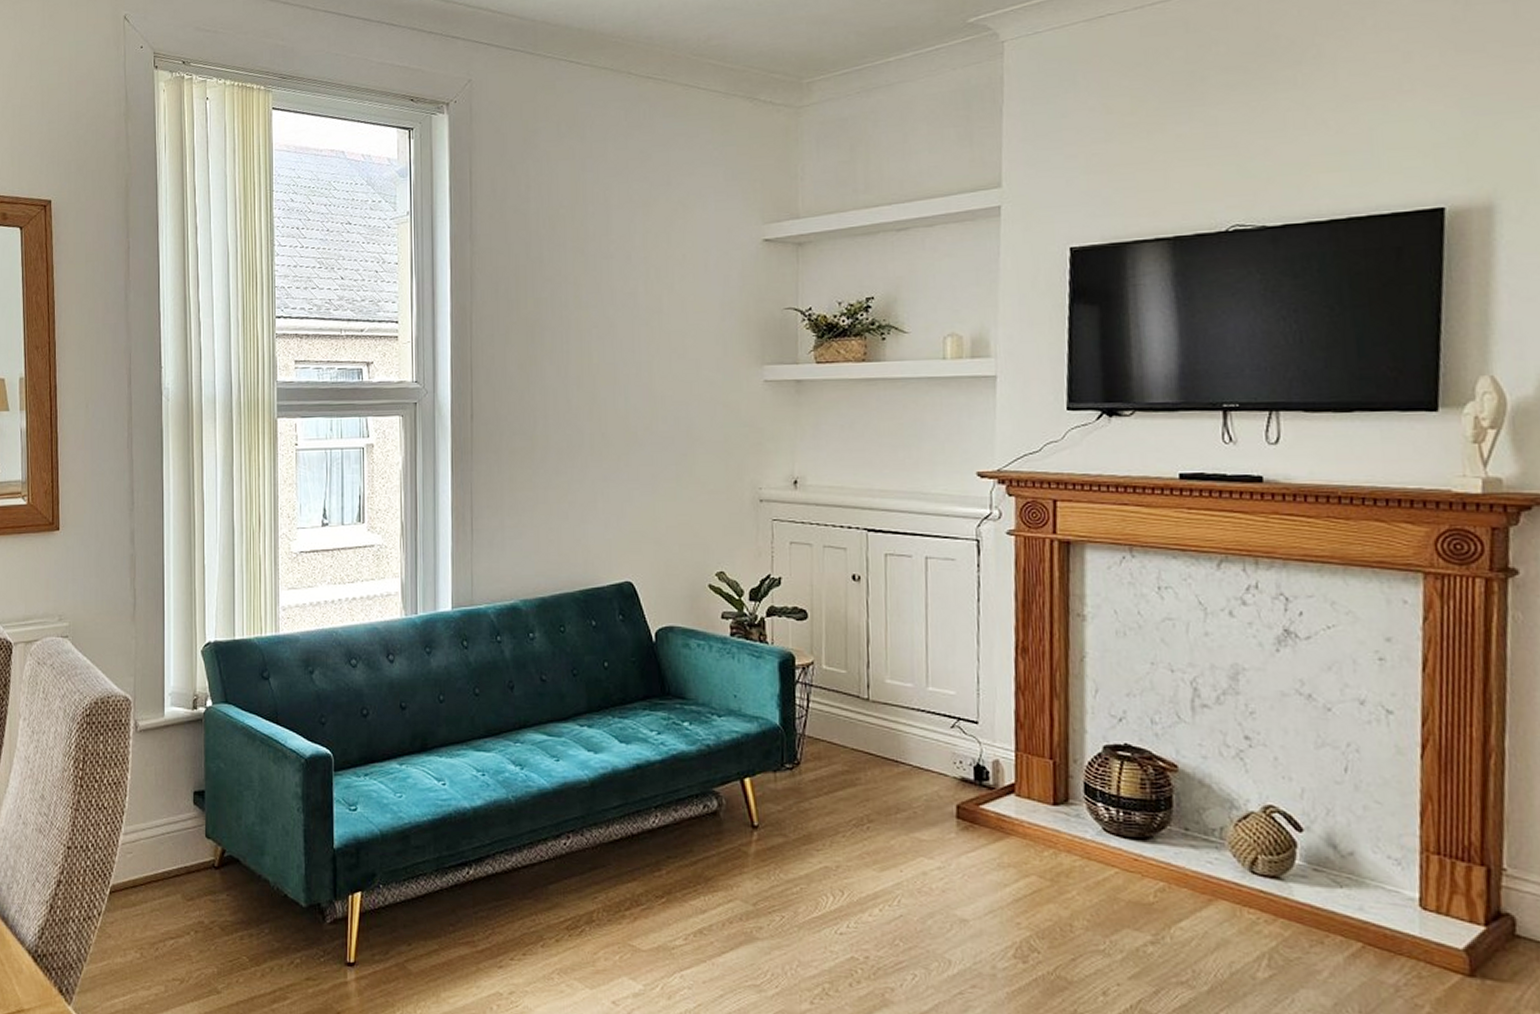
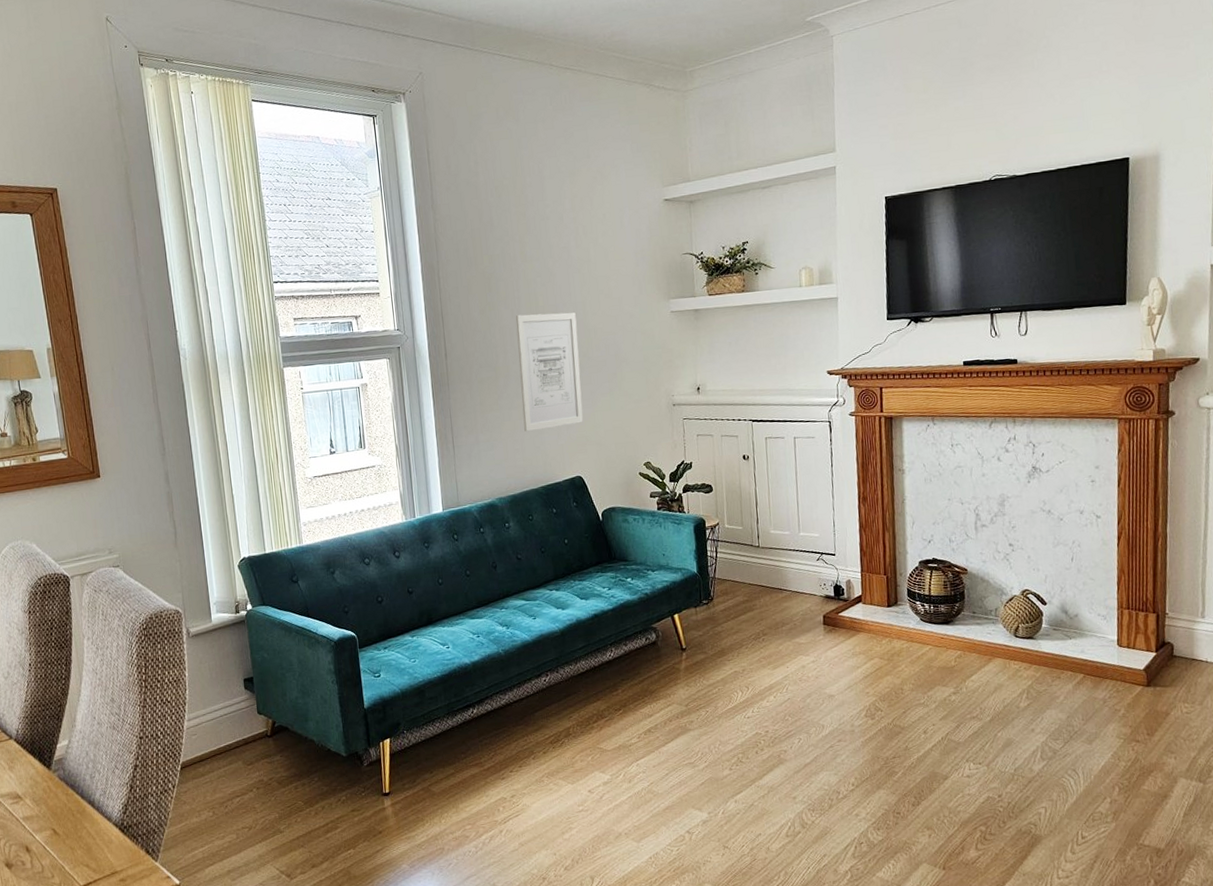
wall art: none [561,372,640,519] -> present [515,312,583,431]

